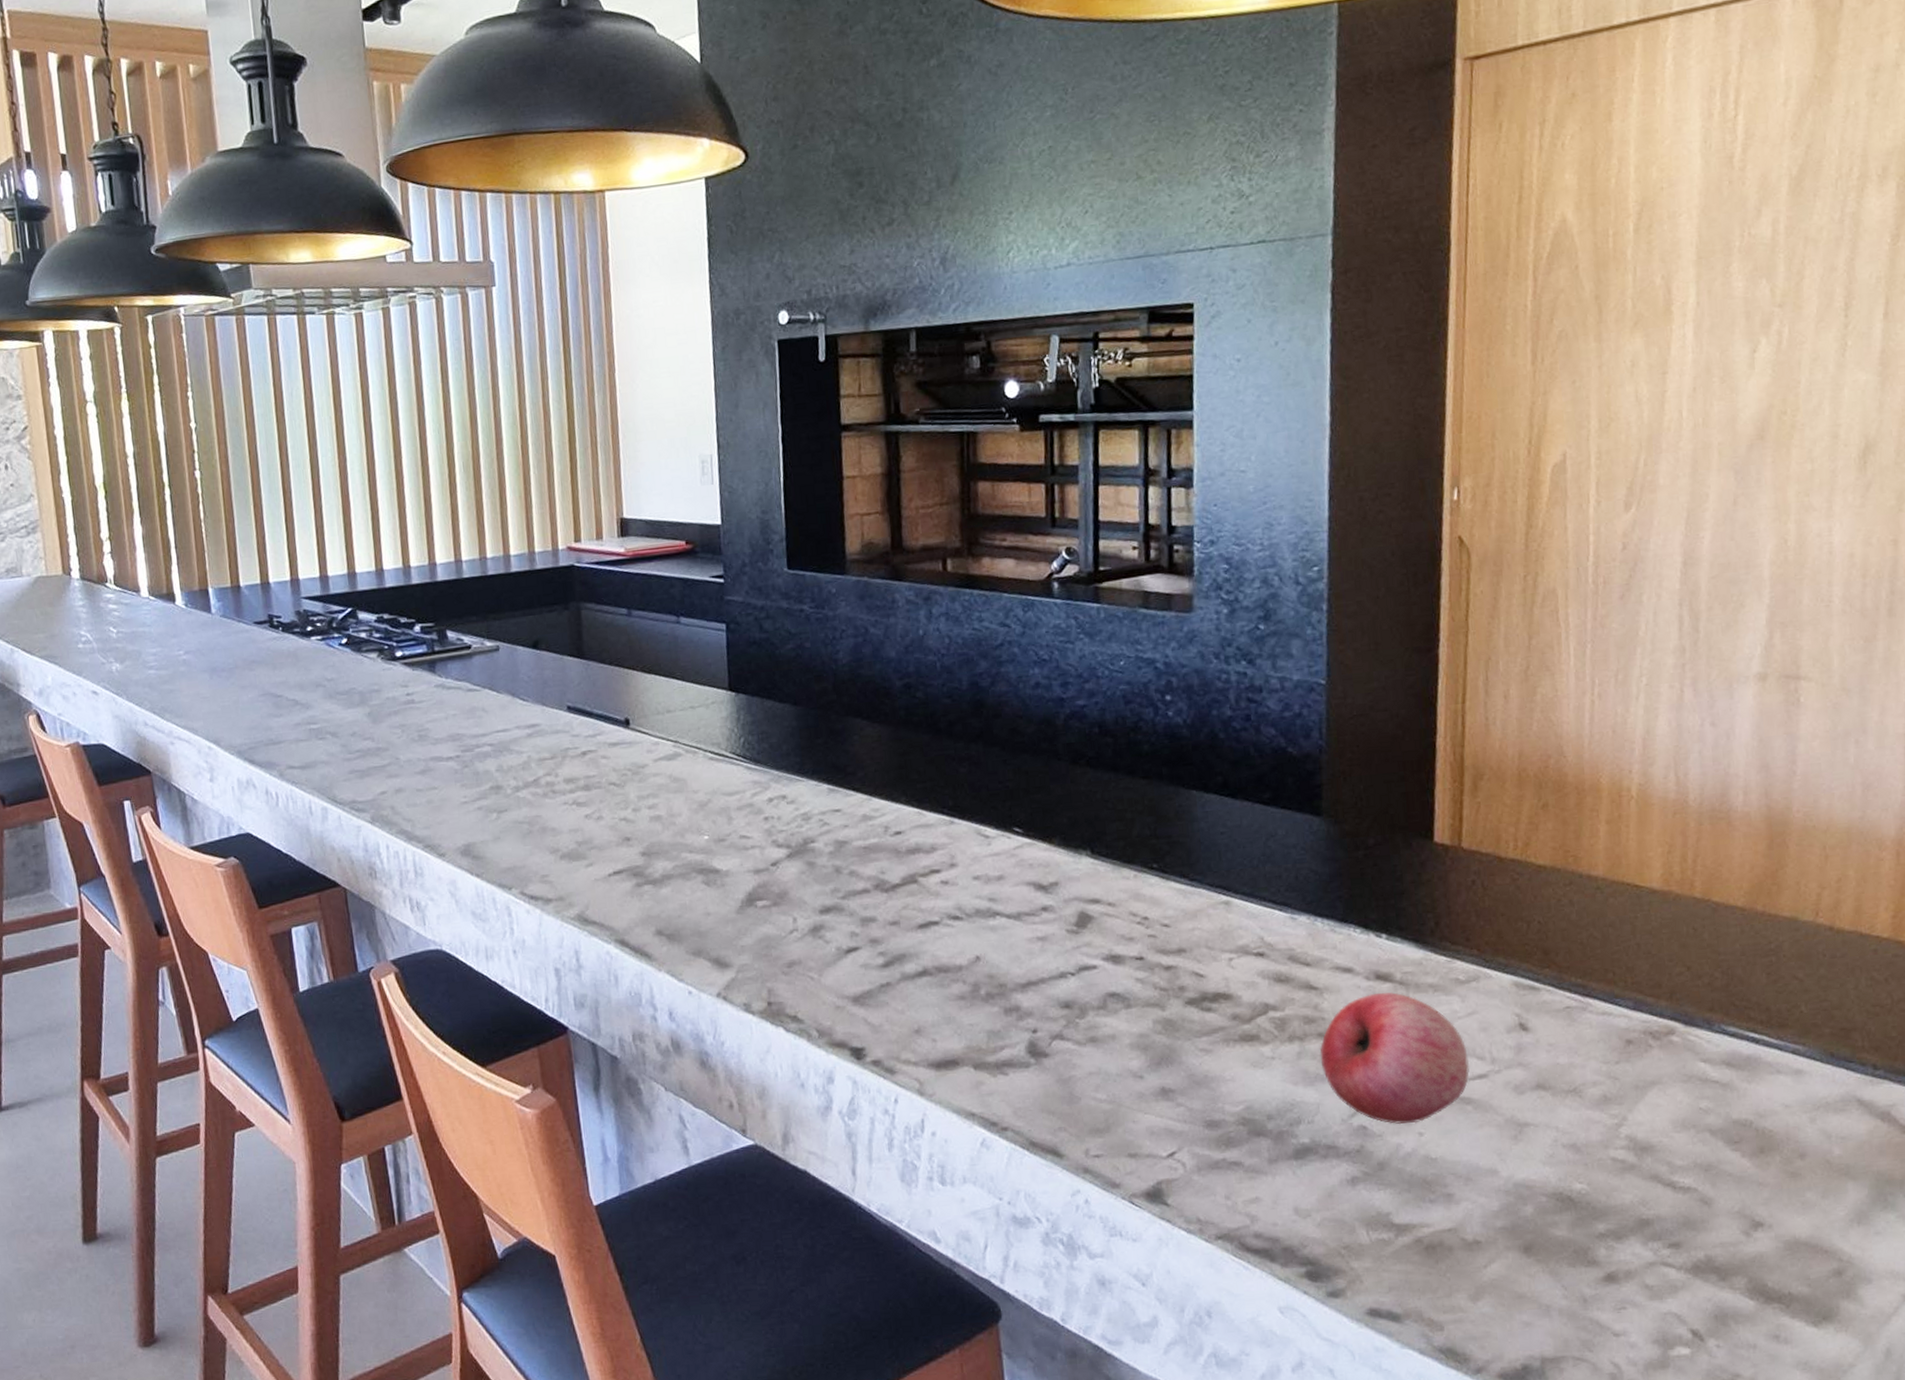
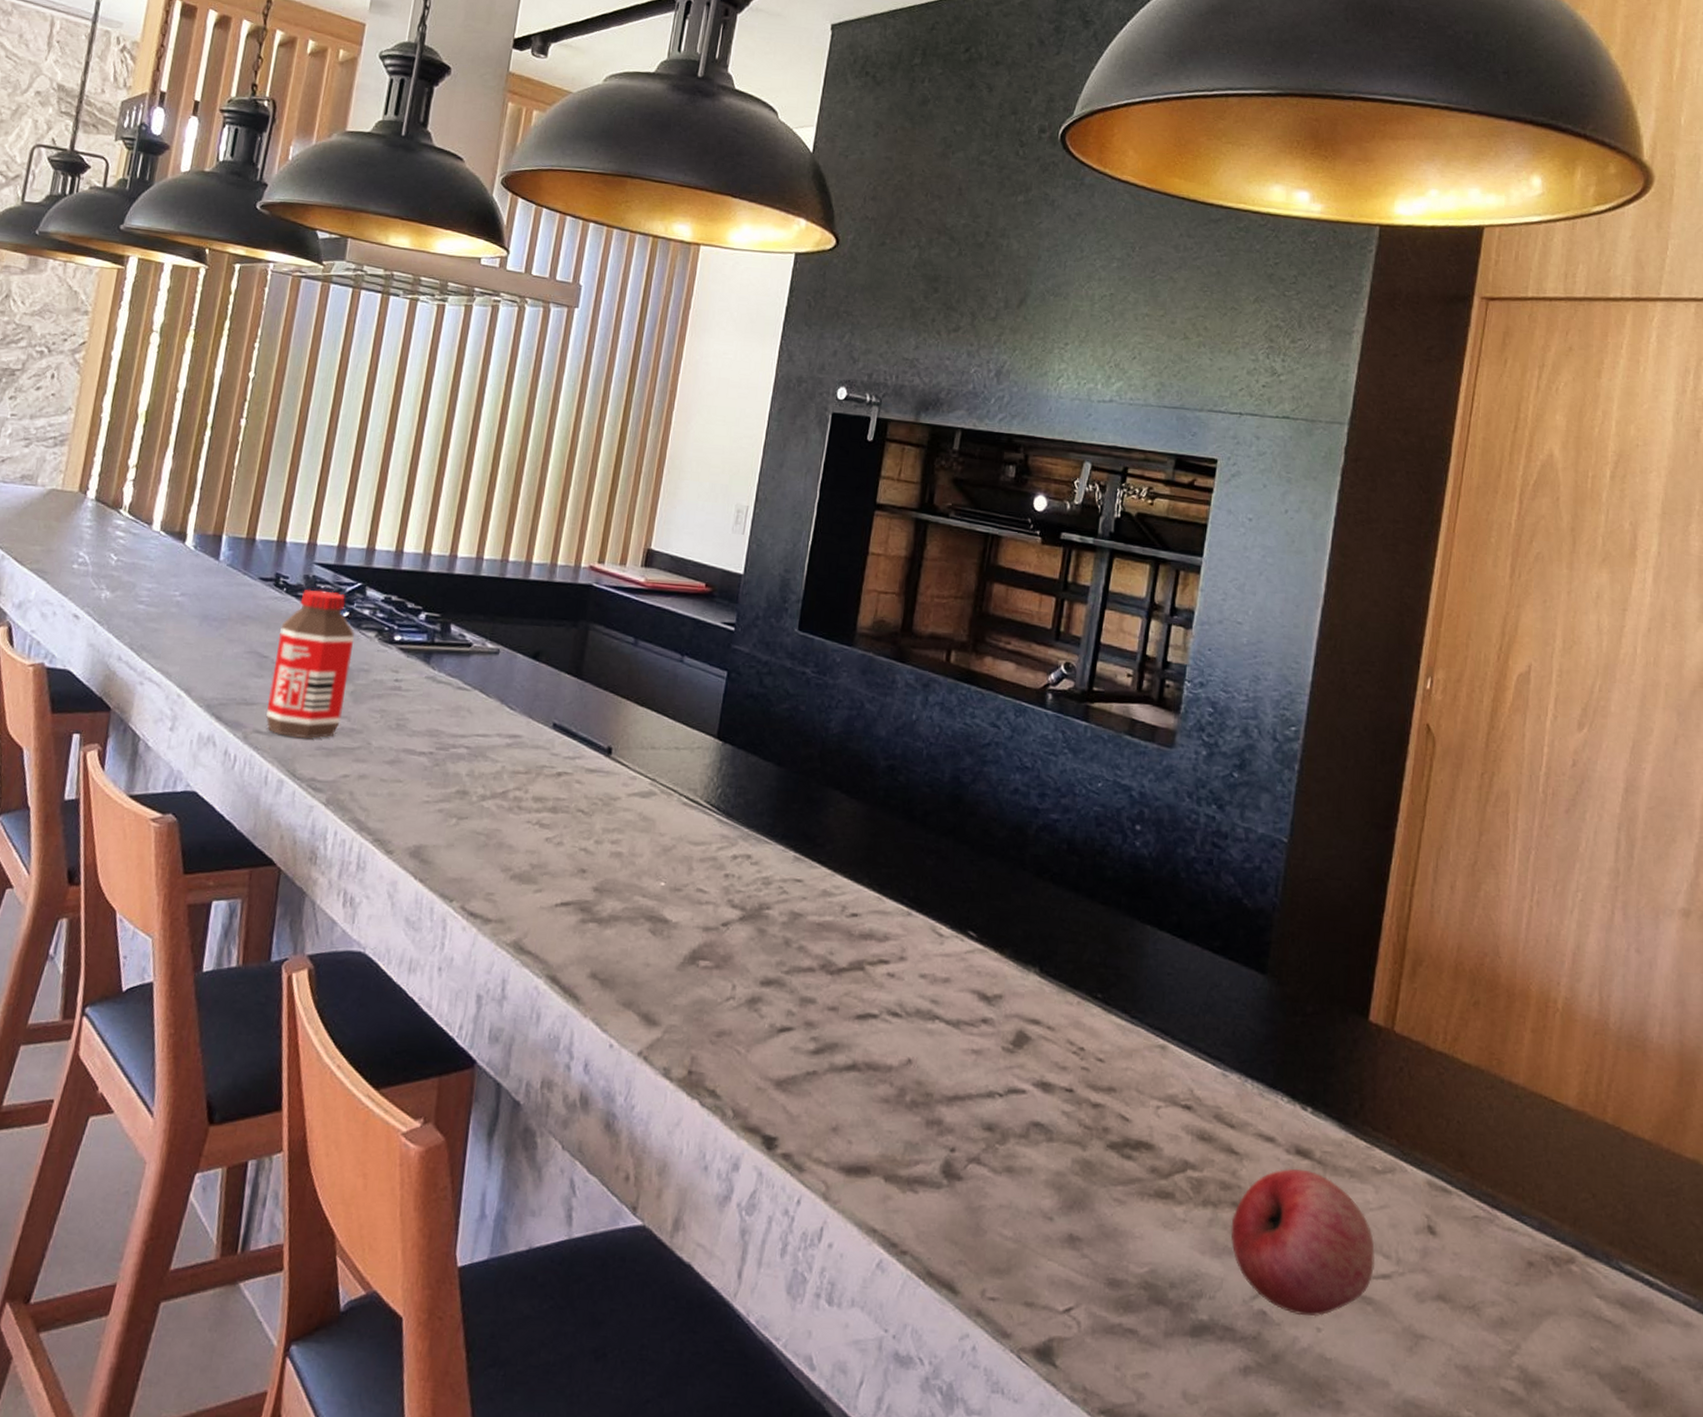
bottle: none [286,621,366,766] -> present [266,589,355,738]

